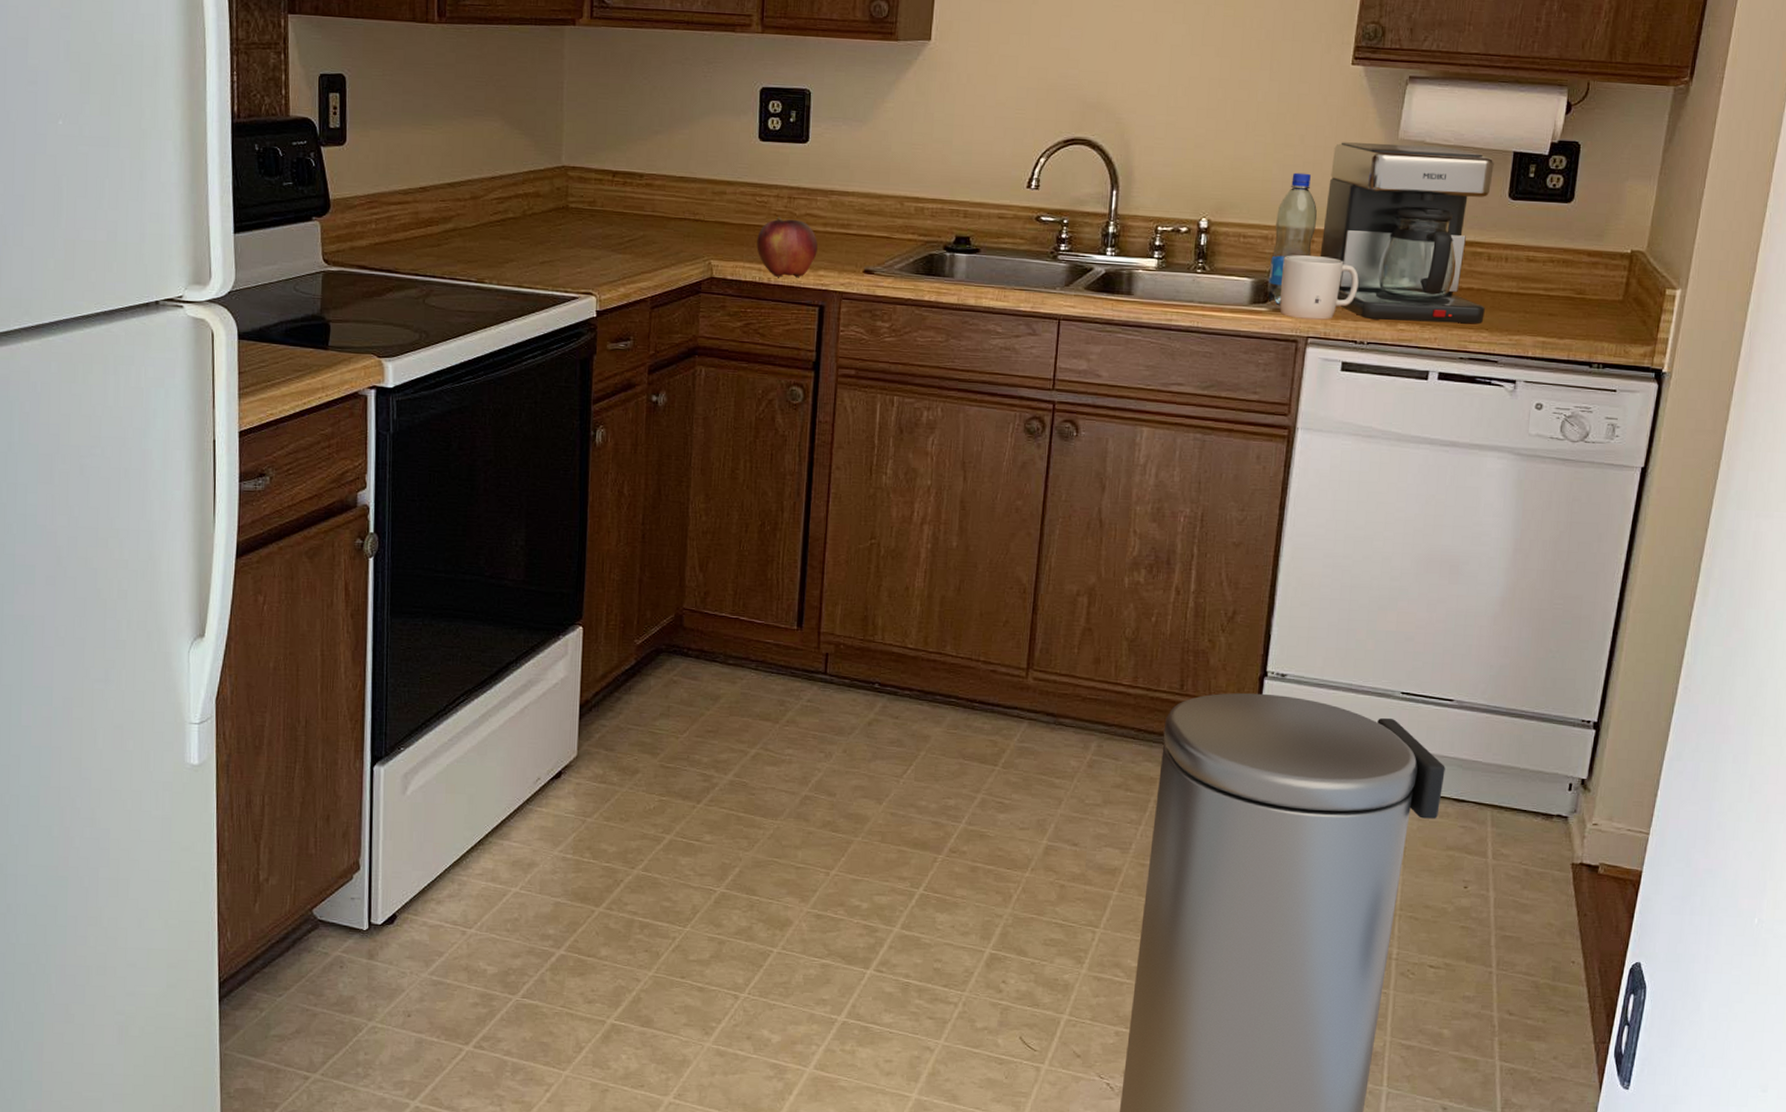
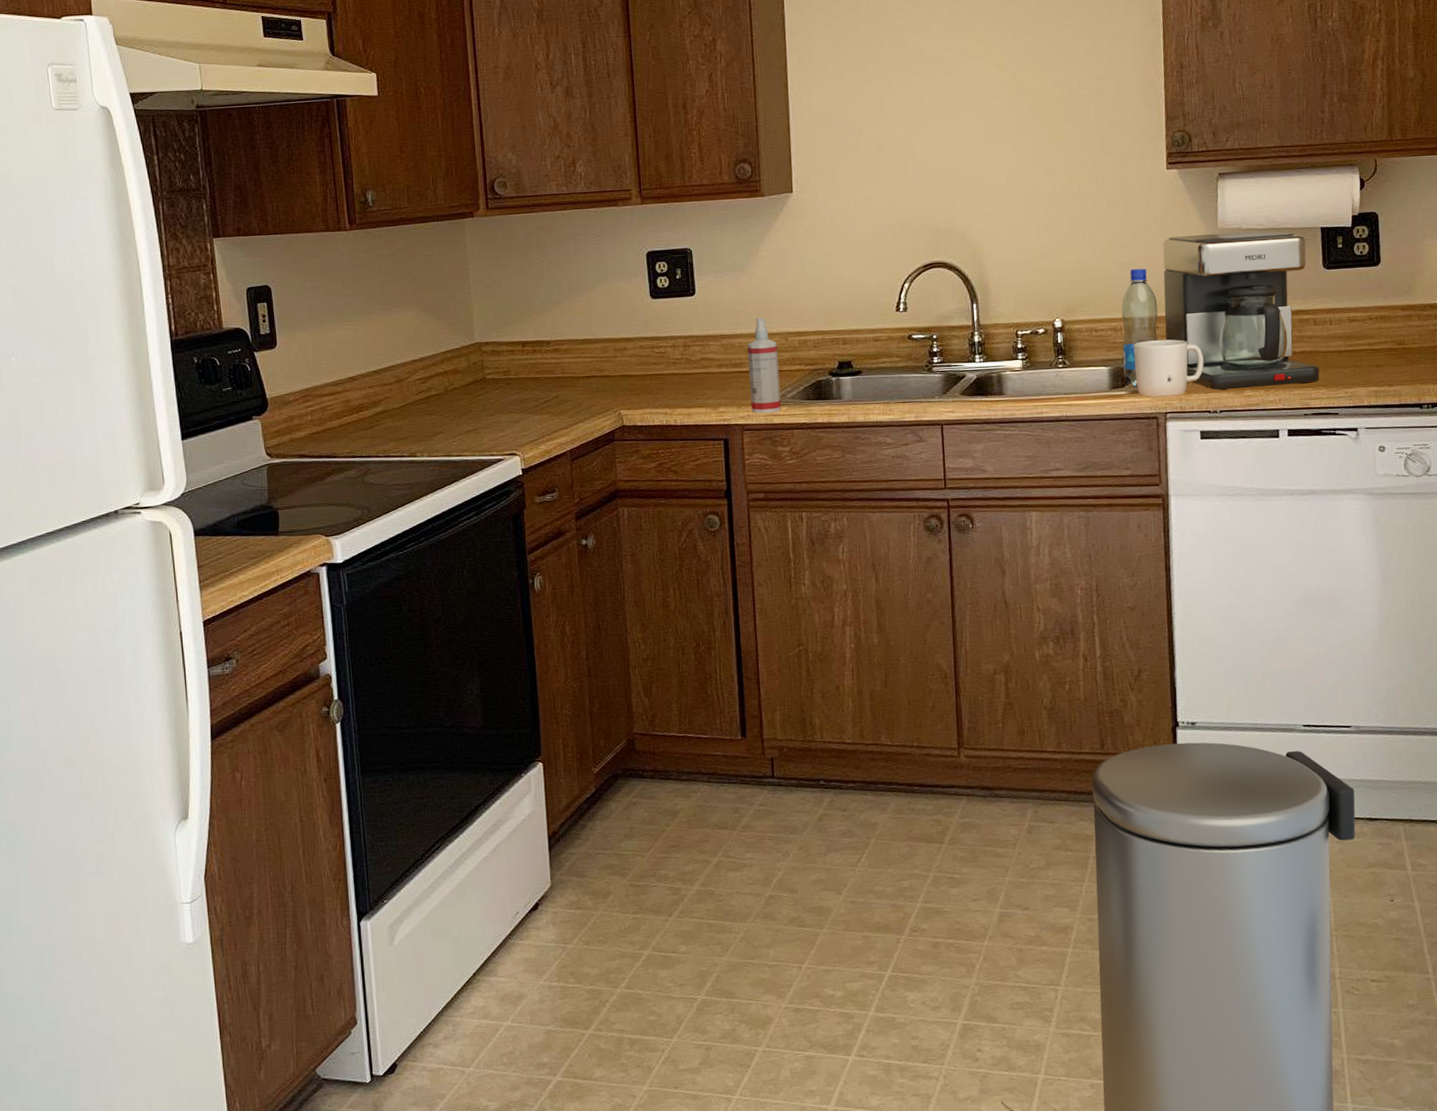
fruit: present [757,216,818,277] -> none [660,363,716,418]
spray bottle: none [854,176,892,284] -> present [747,317,781,414]

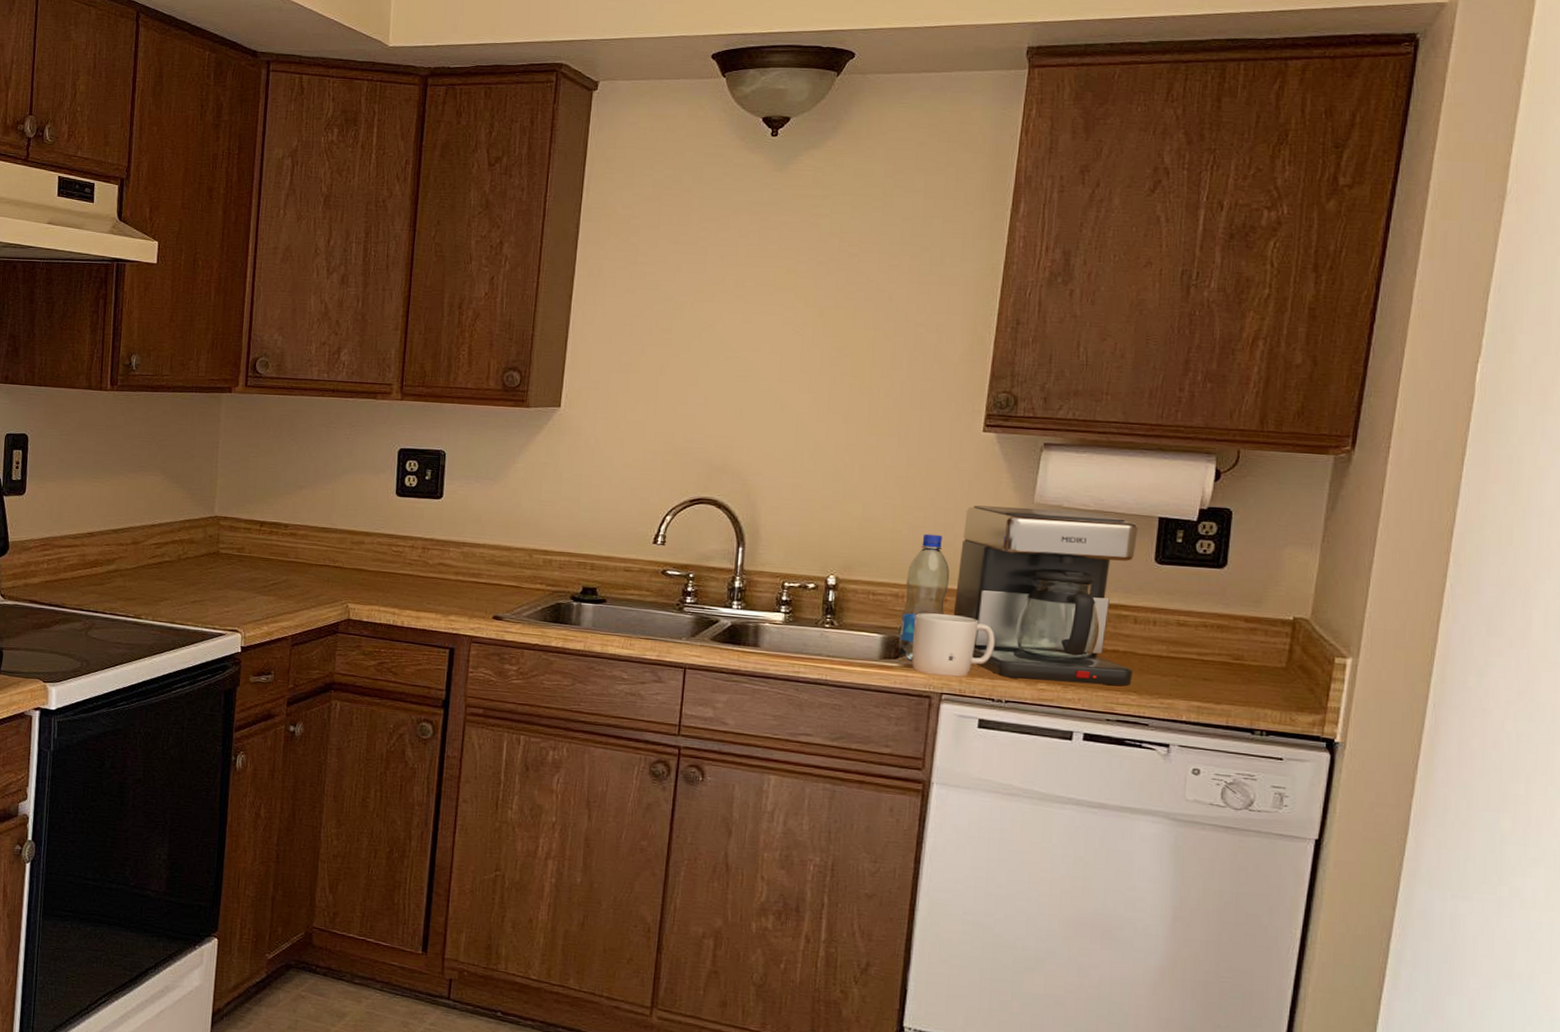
spray bottle: present [747,317,781,414] -> none [483,530,521,630]

